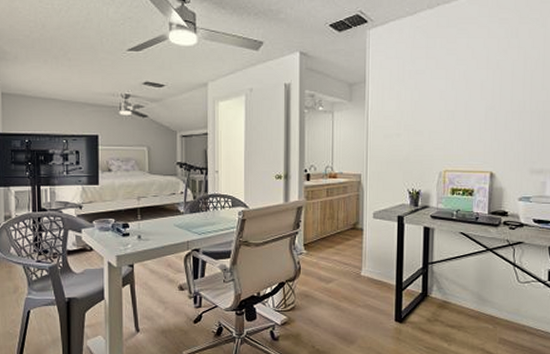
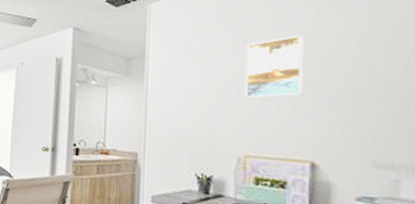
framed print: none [446,63,488,119] -> present [246,35,304,98]

